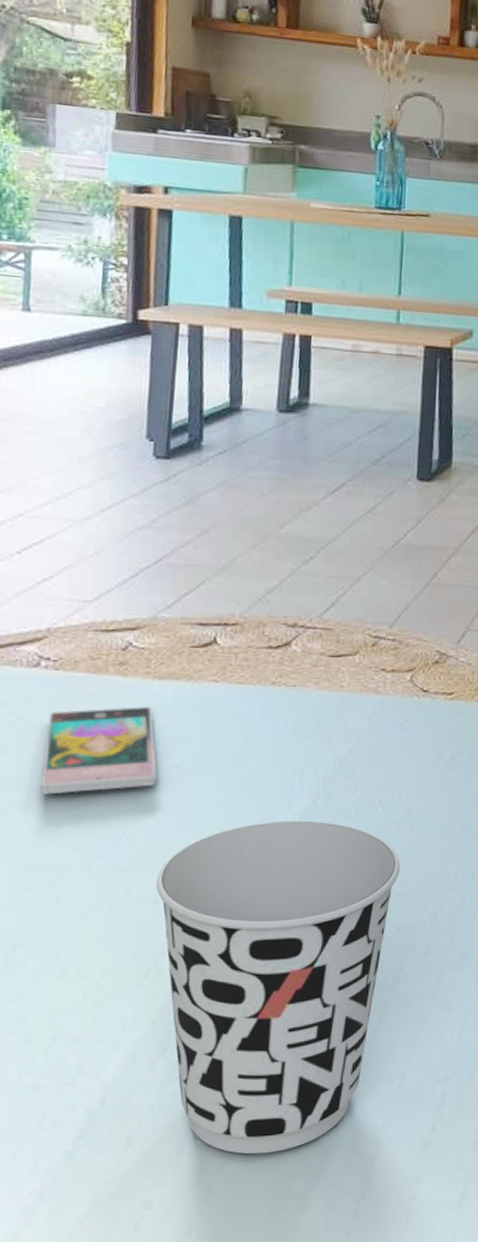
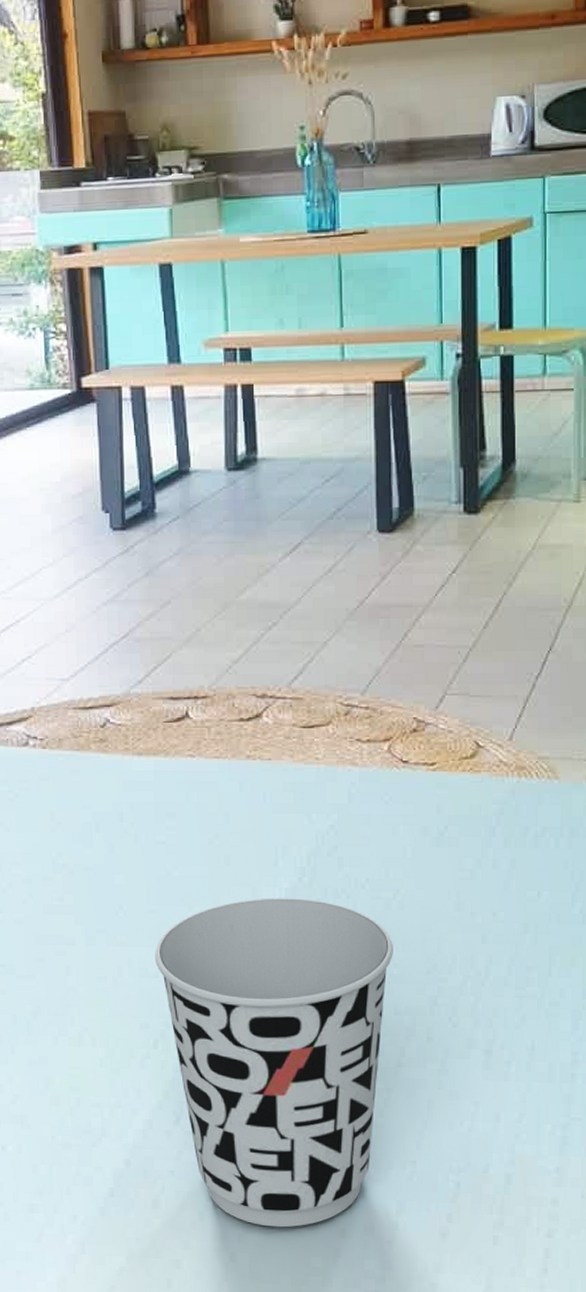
smartphone: present [39,707,157,795] -> none [40,783,145,870]

